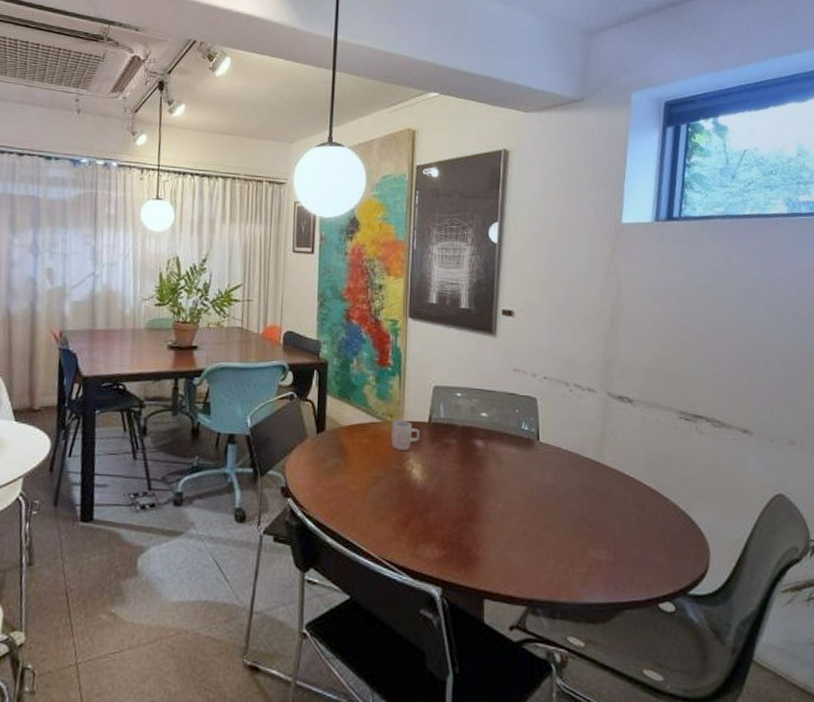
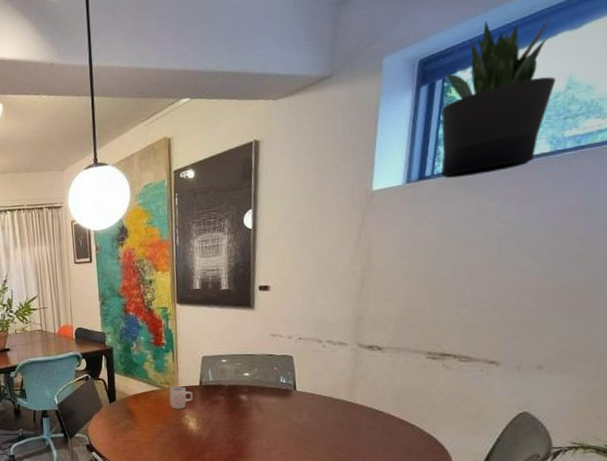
planter: none [687,78,788,225] -> present [440,13,556,179]

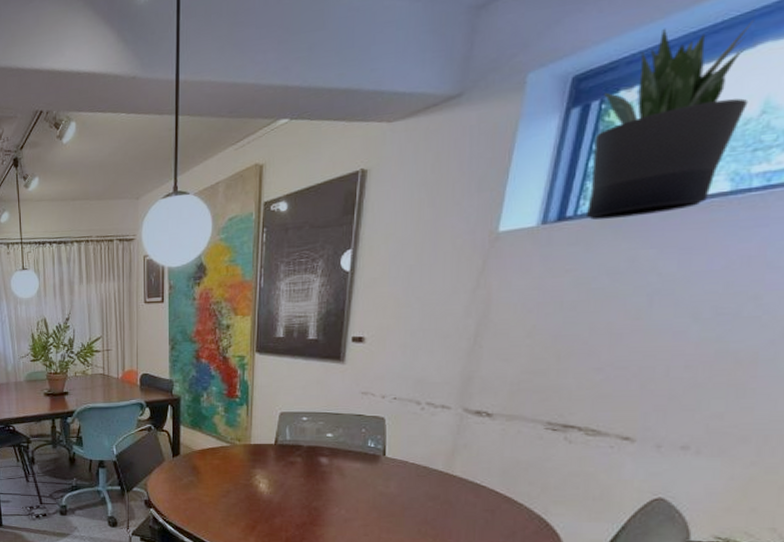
mug: present [169,385,193,409] -> none [240,443,266,468]

